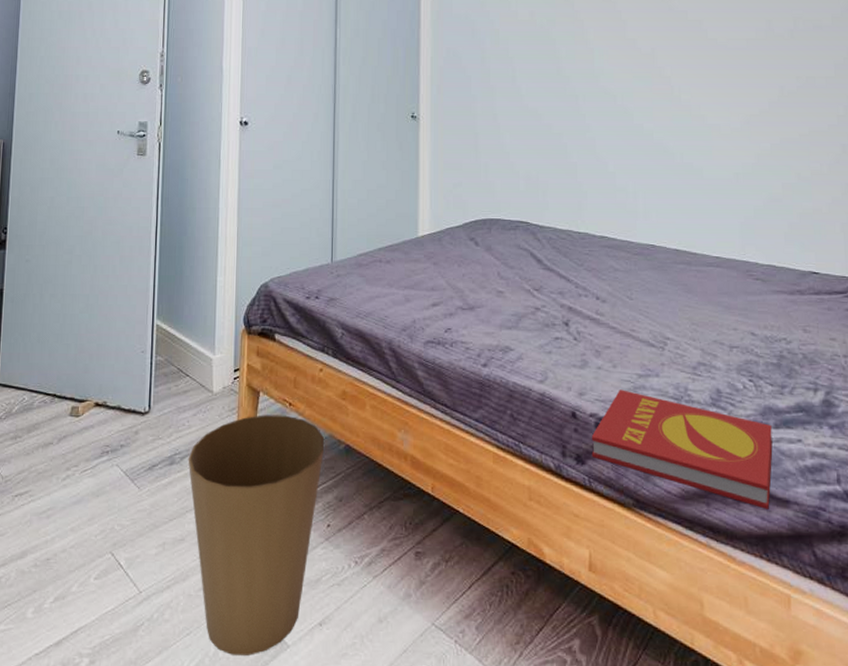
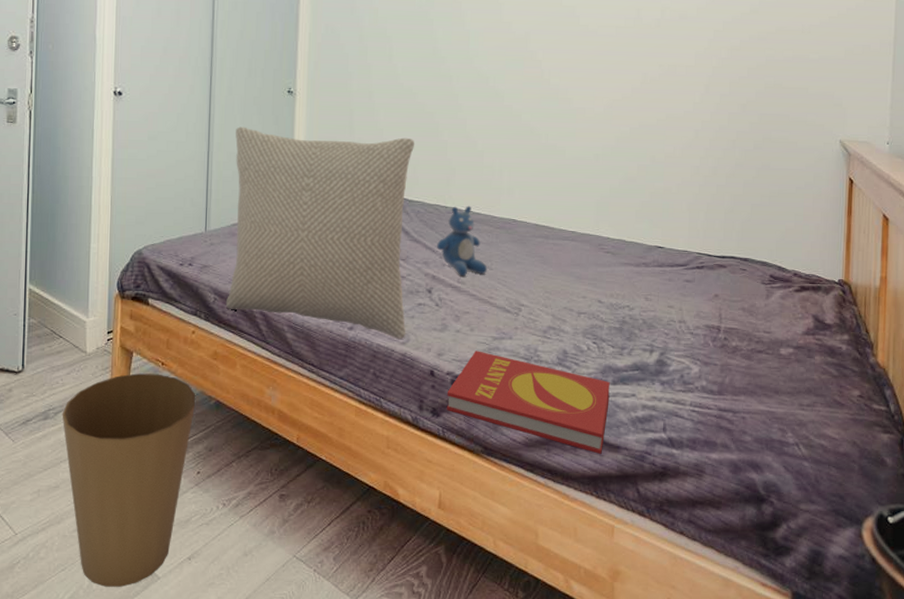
pillow: none [353,153,544,377] -> present [225,126,415,339]
stuffed animal: none [571,230,628,308] -> present [436,205,488,277]

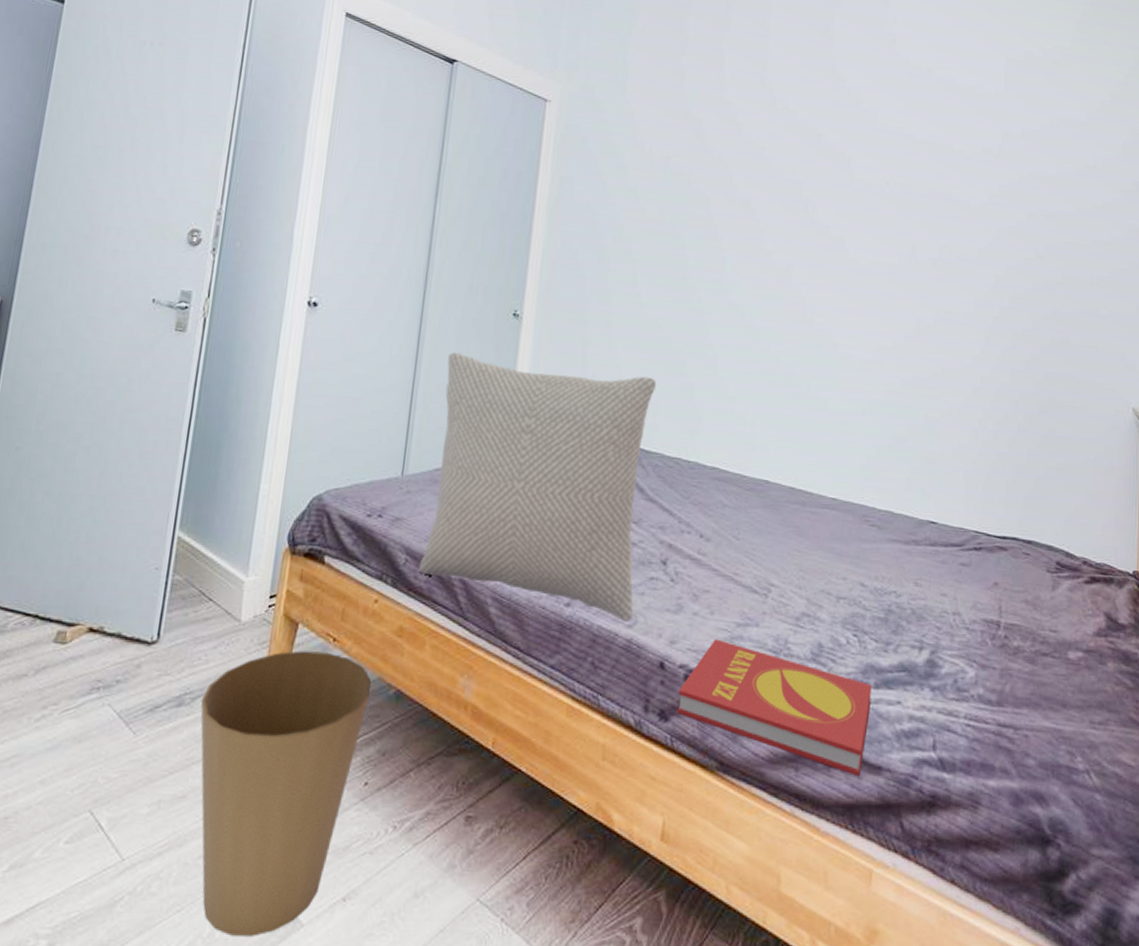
stuffed animal: present [436,205,488,277] -> none [674,461,734,547]

